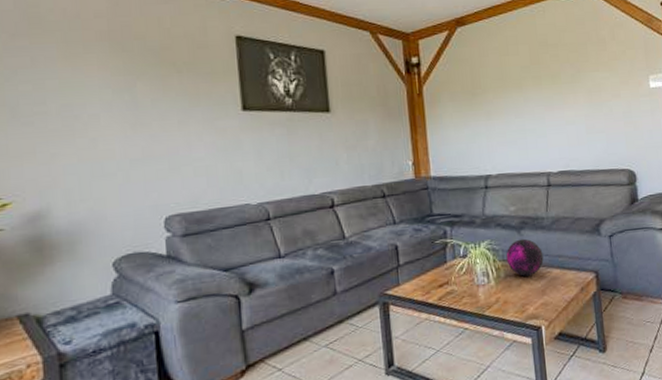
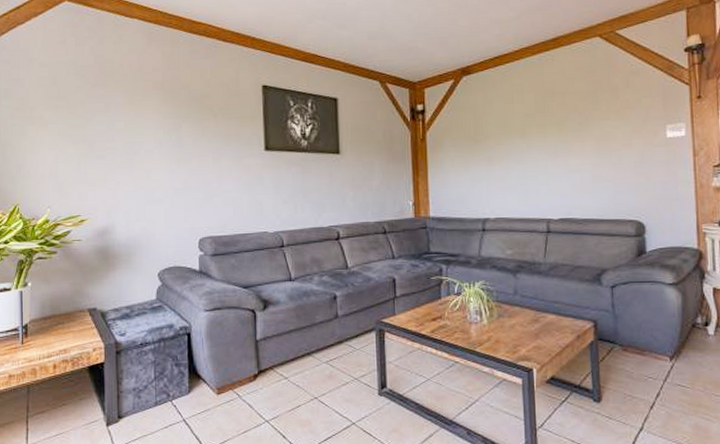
decorative orb: present [506,238,544,277] -> none [500,282,539,318]

